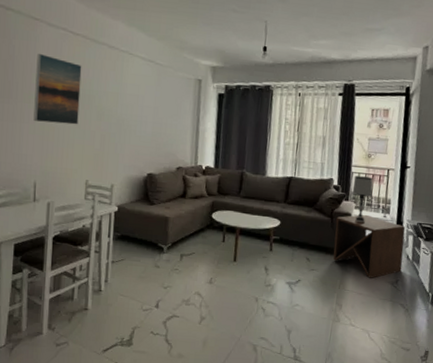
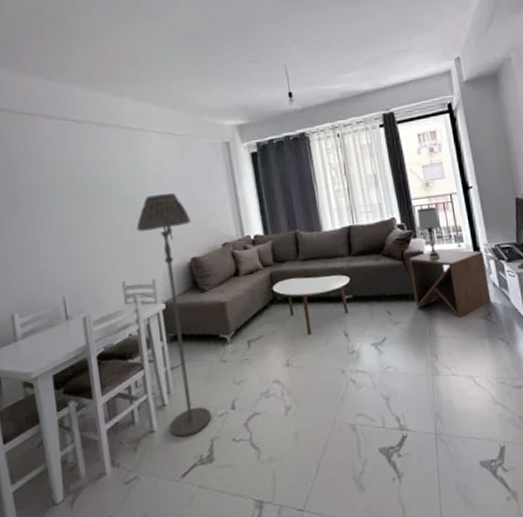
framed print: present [33,53,82,125] -> none [39,150,101,229]
floor lamp: none [101,112,155,320] -> present [136,193,212,438]

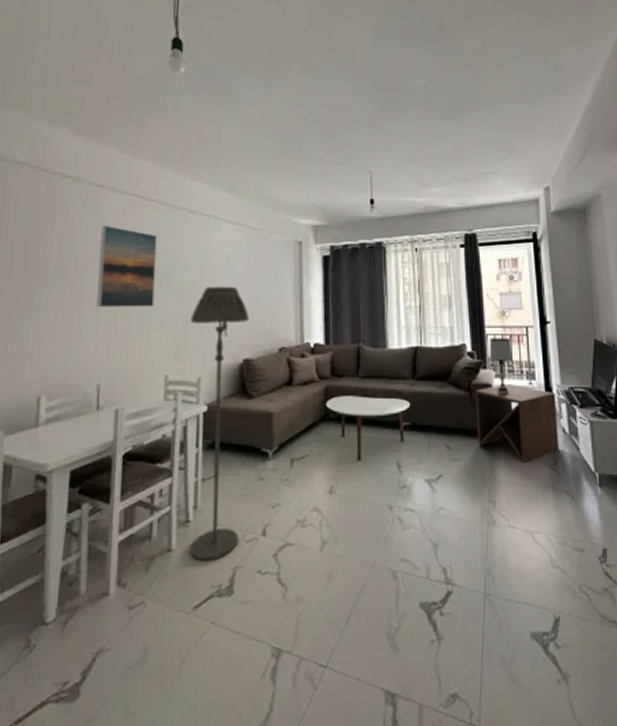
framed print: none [39,150,101,229] -> present [97,224,158,308]

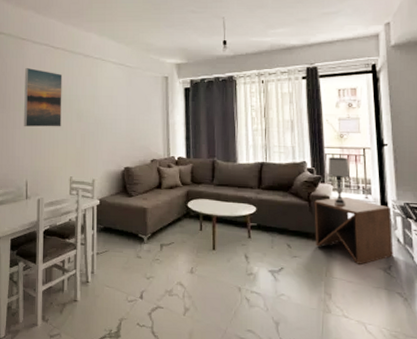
floor lamp: present [189,285,250,561] -> none [86,111,129,312]

